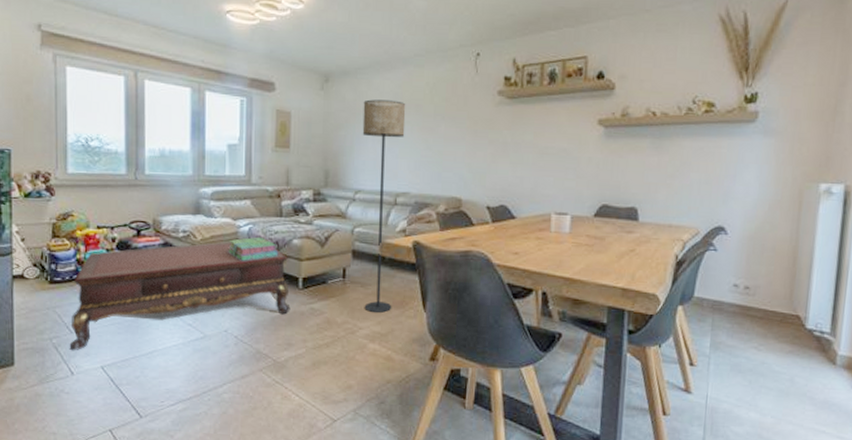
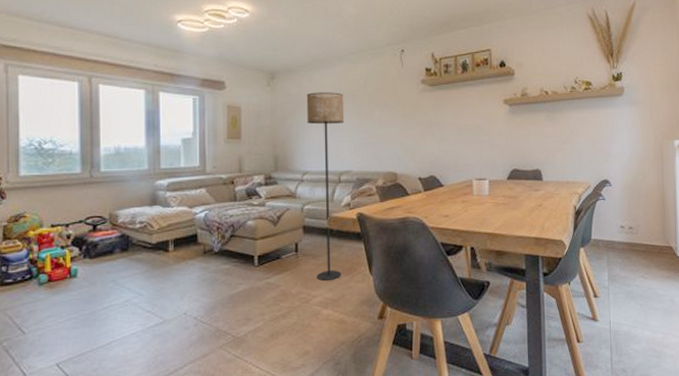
coffee table: present [69,241,291,351] -> none [21,228,248,352]
stack of books: present [227,237,279,261] -> none [184,221,234,245]

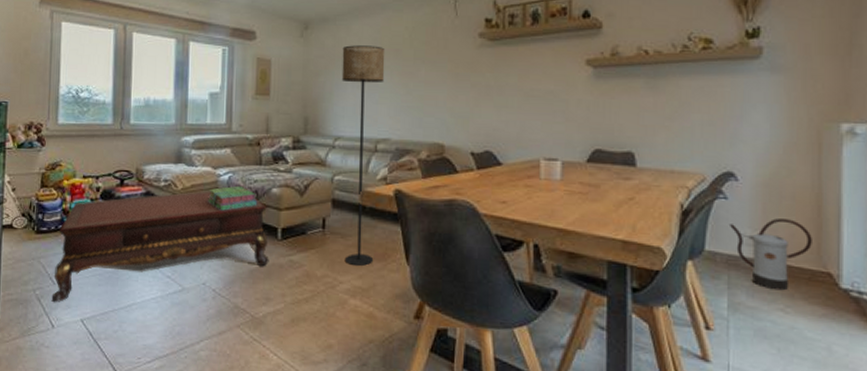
coffee table: none [21,228,248,352] -> present [51,191,269,303]
stack of books: none [184,221,234,245] -> present [207,185,258,211]
watering can: none [606,211,660,263] -> present [728,218,812,291]

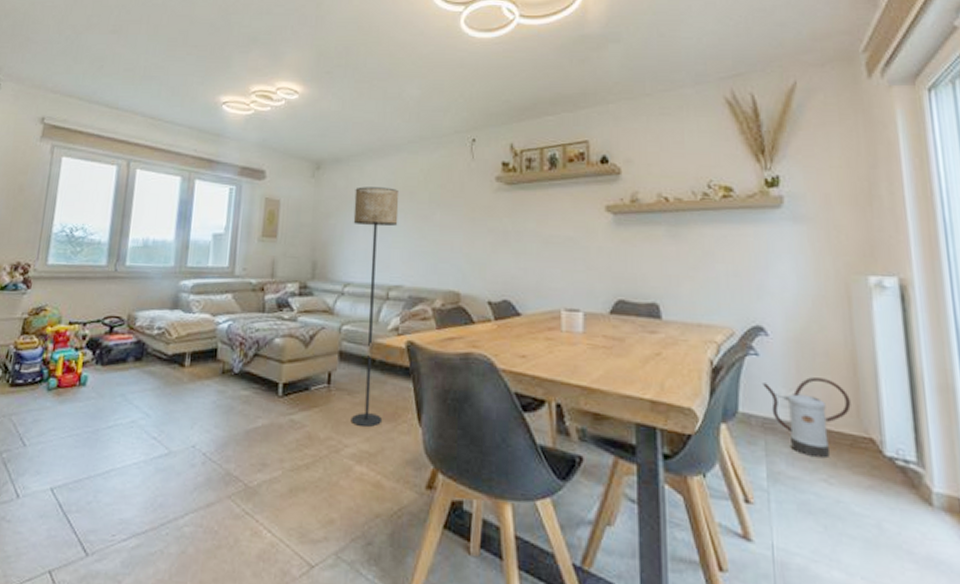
coffee table: present [51,191,269,303] -> none [19,340,268,468]
stack of books: present [207,185,258,211] -> none [202,335,258,363]

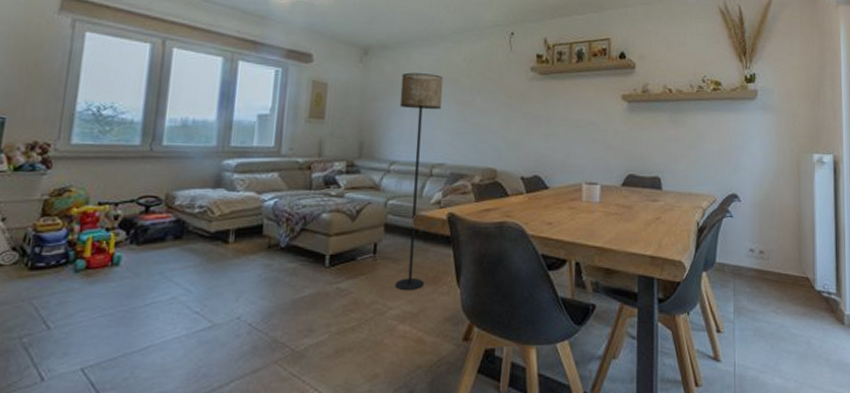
watering can: present [761,377,851,459] -> none [734,233,795,295]

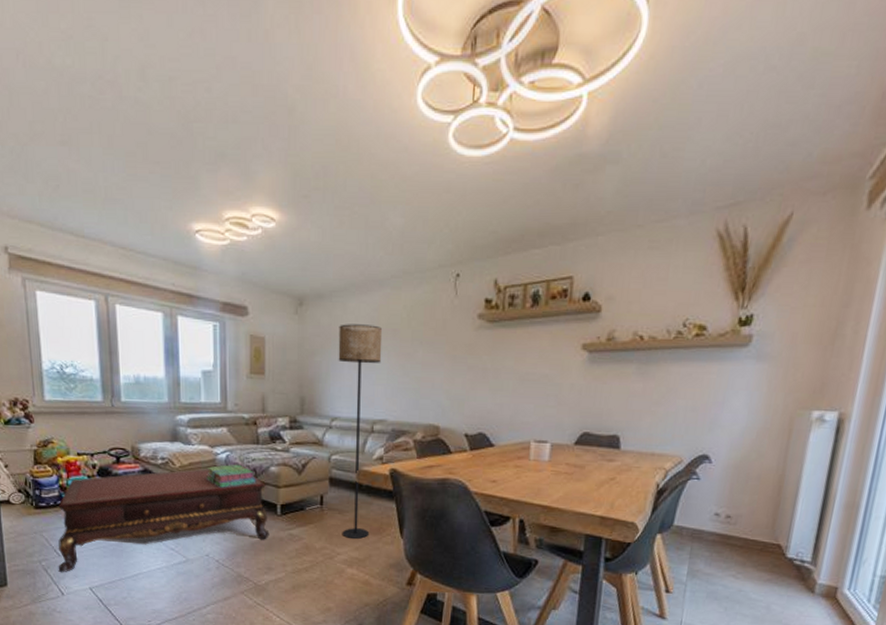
coffee table: none [43,217,315,351] -> present [58,468,270,573]
stack of books: none [247,211,305,238] -> present [205,464,256,488]

